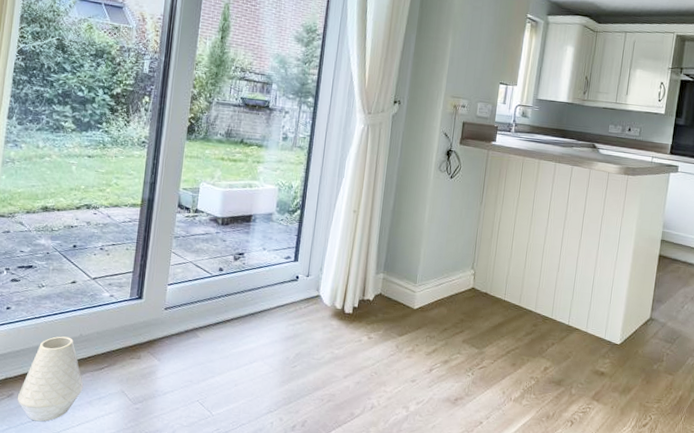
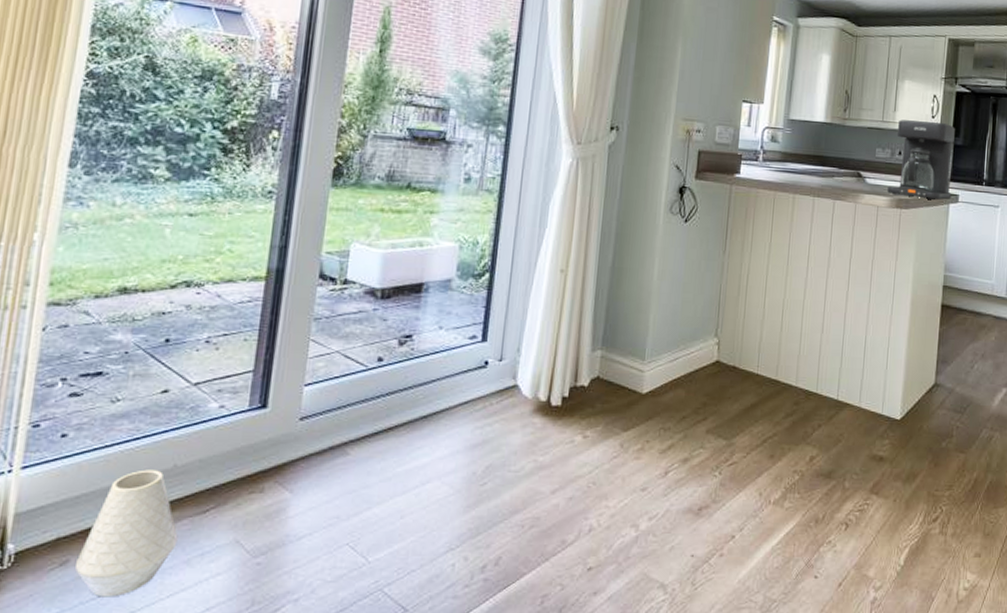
coffee maker: none [617,102,678,170] -> present [887,120,955,201]

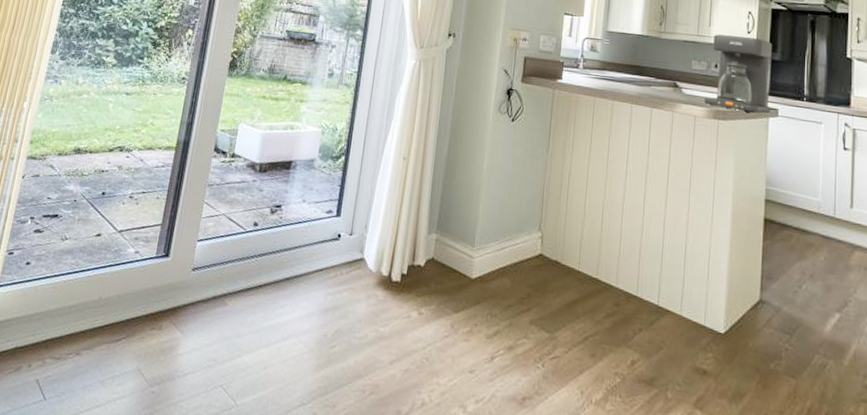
vase: present [74,469,178,597] -> none [25,298,98,404]

